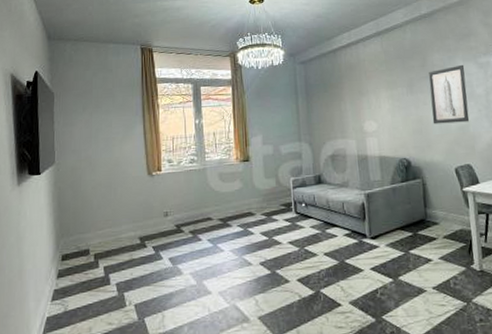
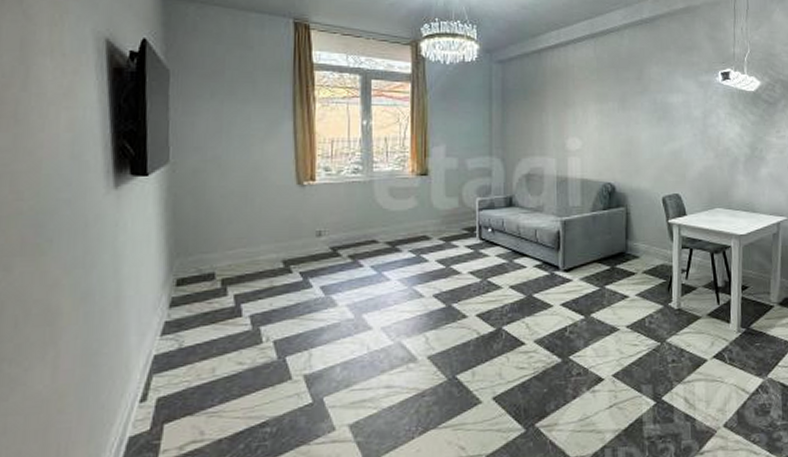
wall art: present [429,64,470,125] -> none [643,81,684,147]

